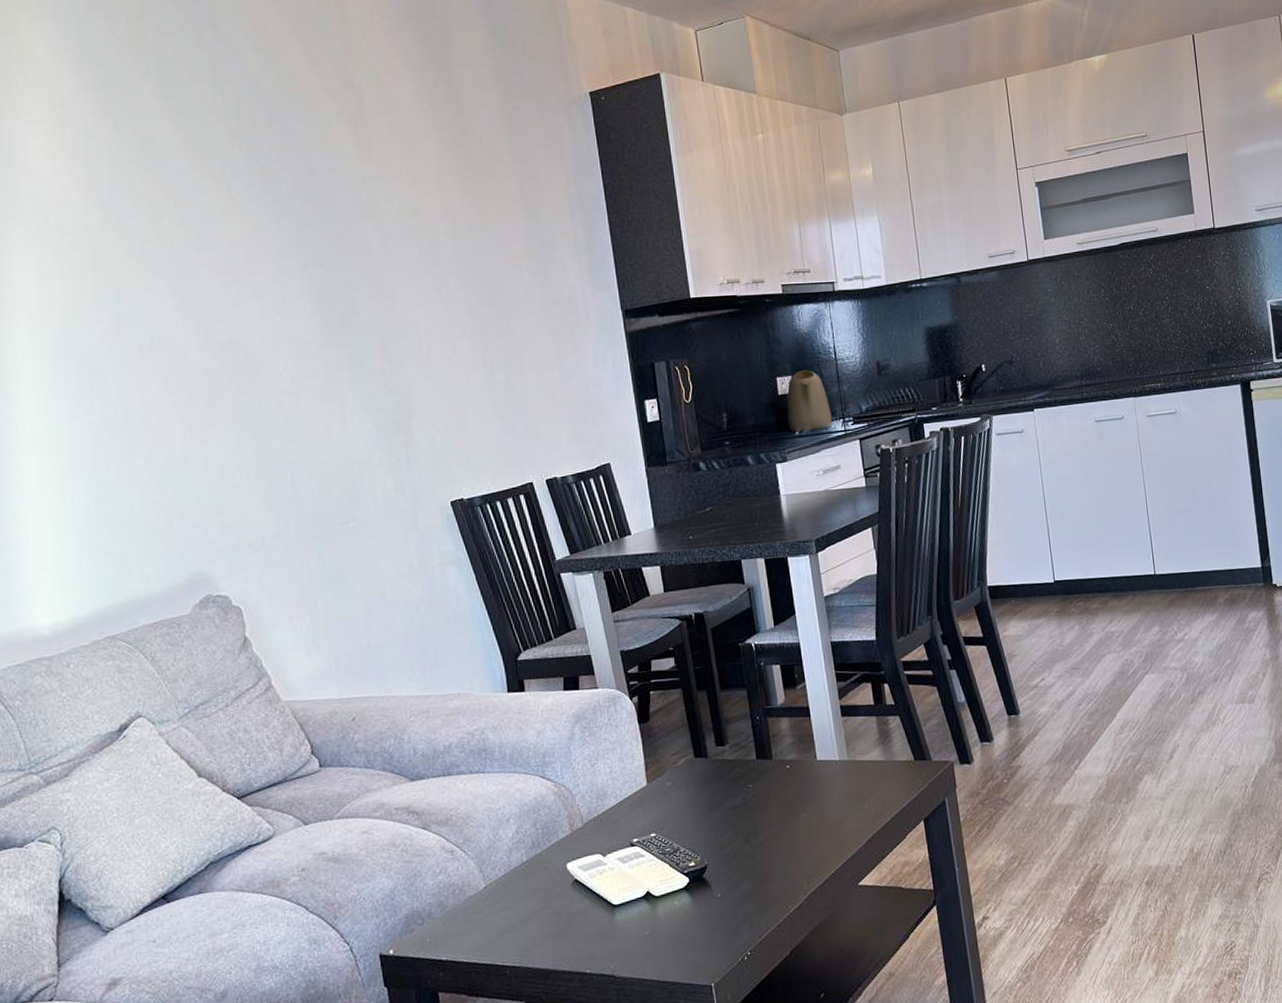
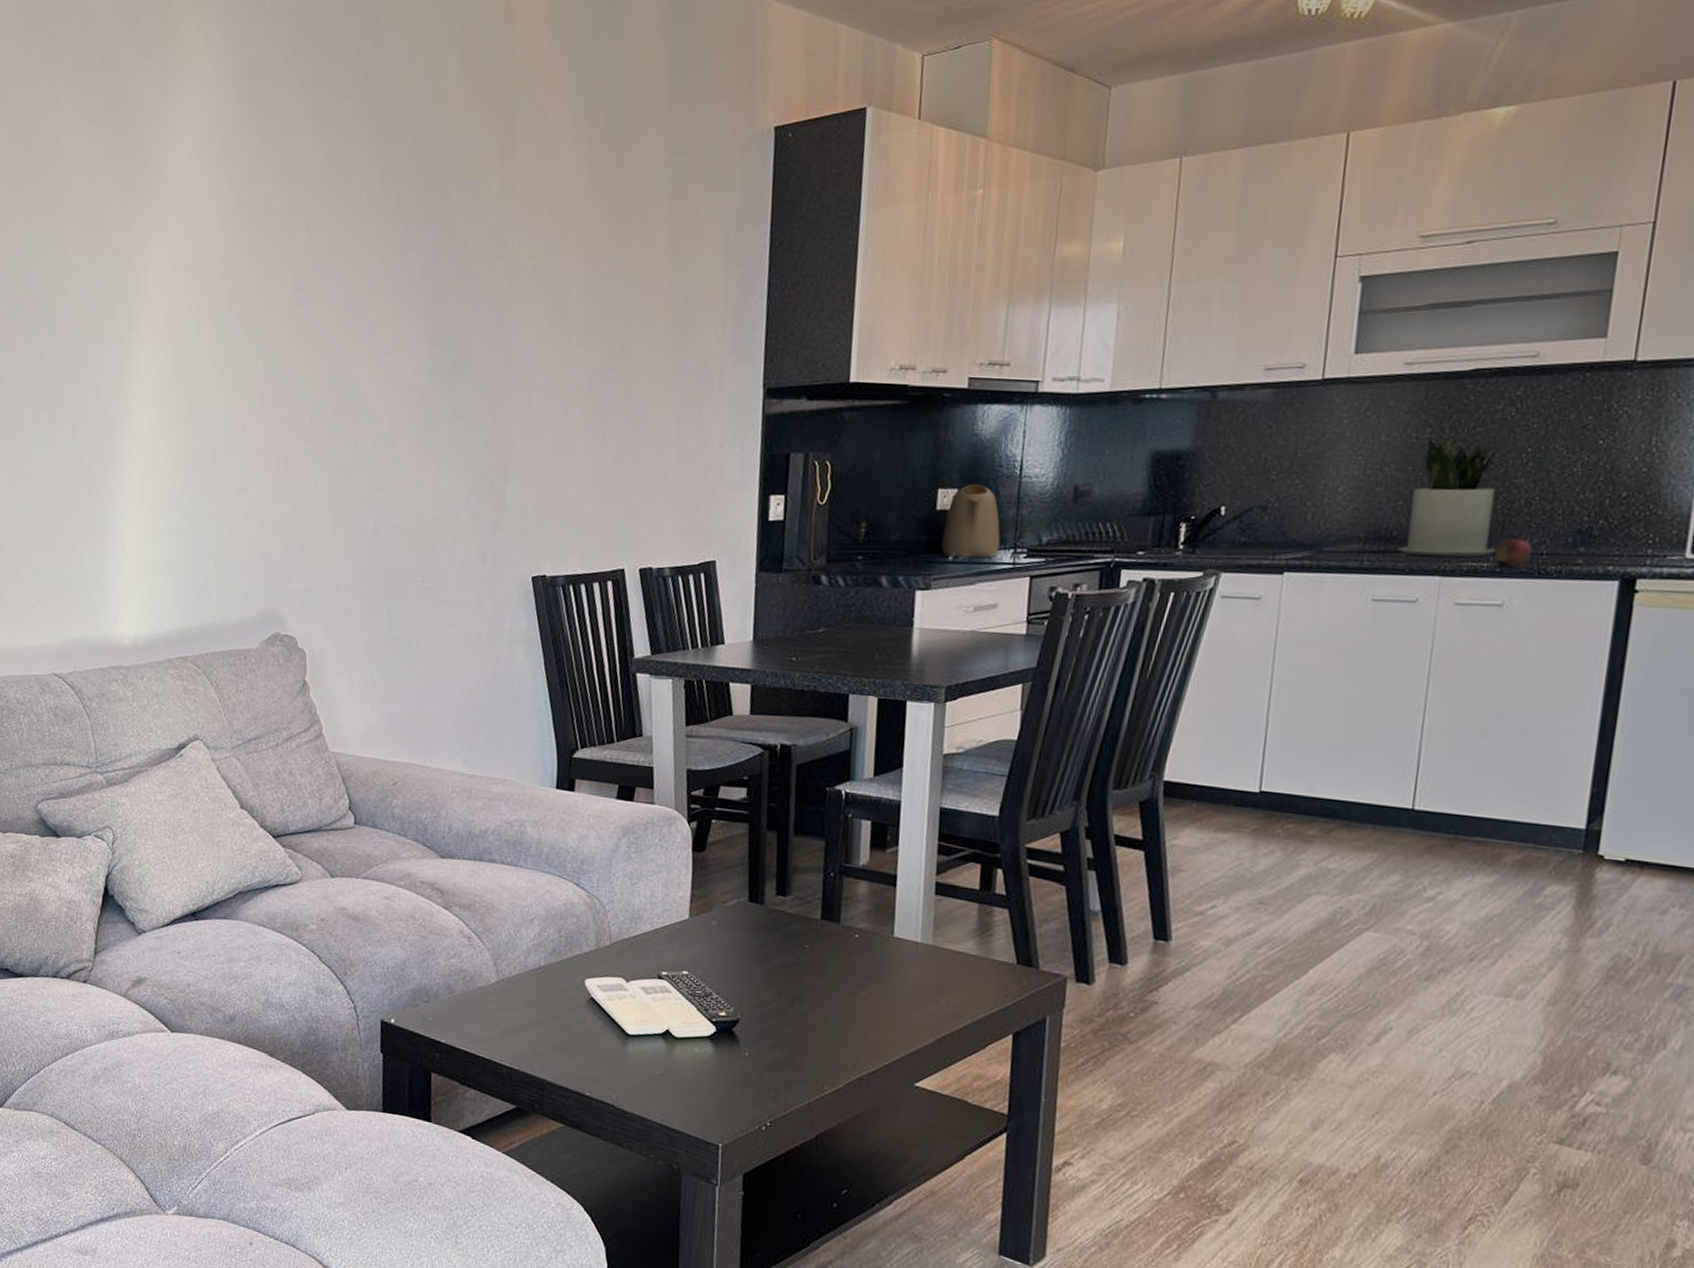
planter: none [1102,291,1163,385] -> present [1396,437,1500,559]
fruit: none [1163,359,1185,386] -> present [1494,535,1532,569]

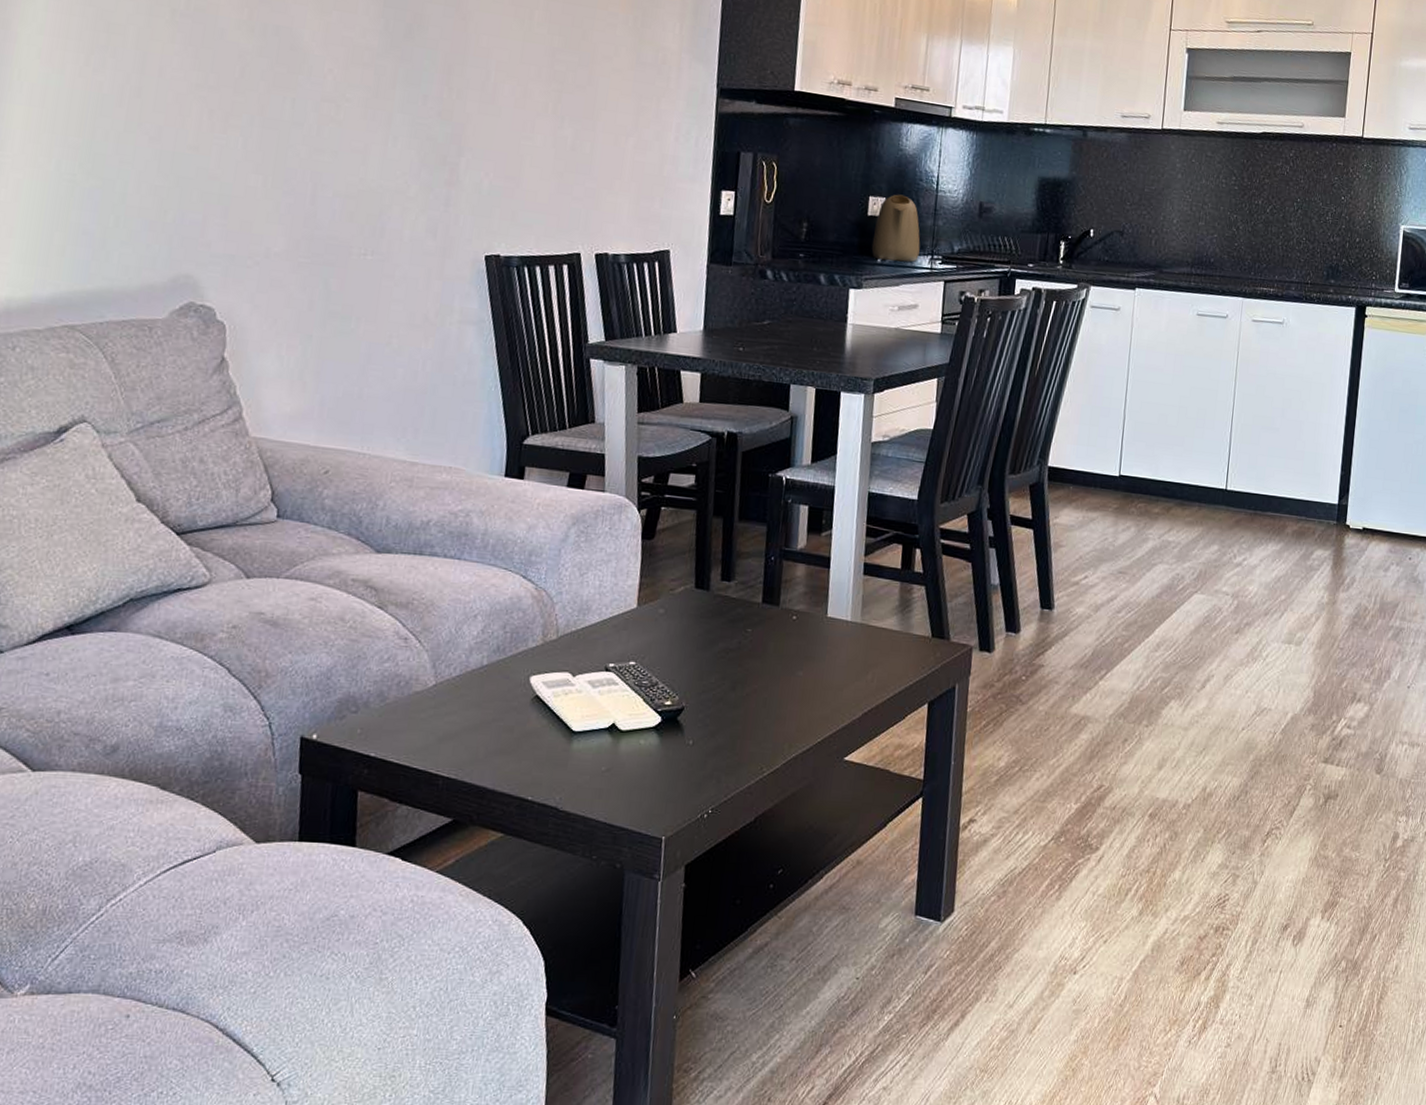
planter: present [1396,437,1500,559] -> none [1213,185,1280,284]
fruit: present [1494,535,1532,569] -> none [1278,267,1301,294]

